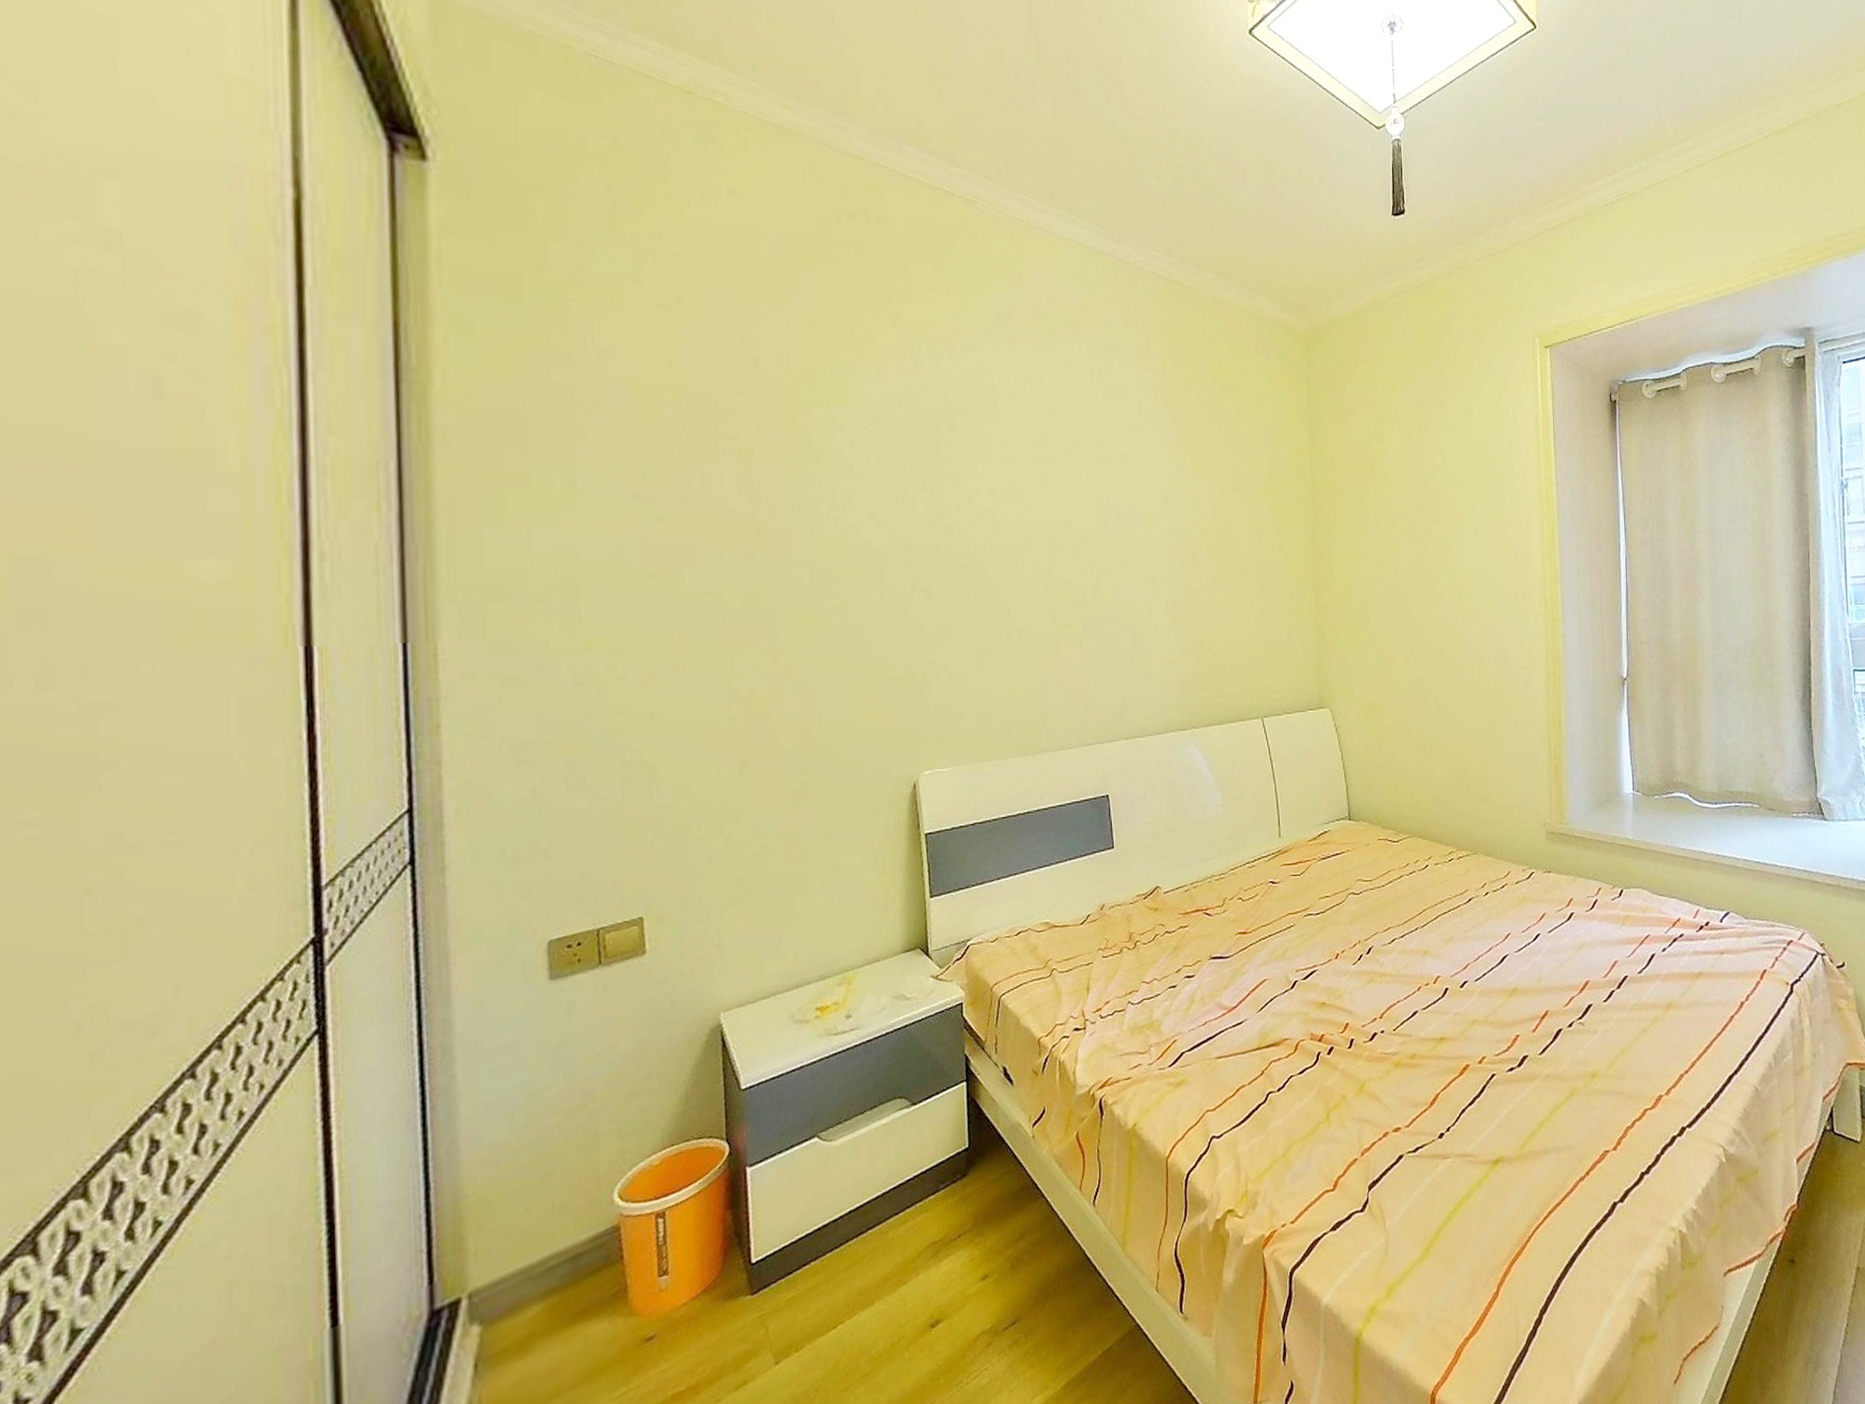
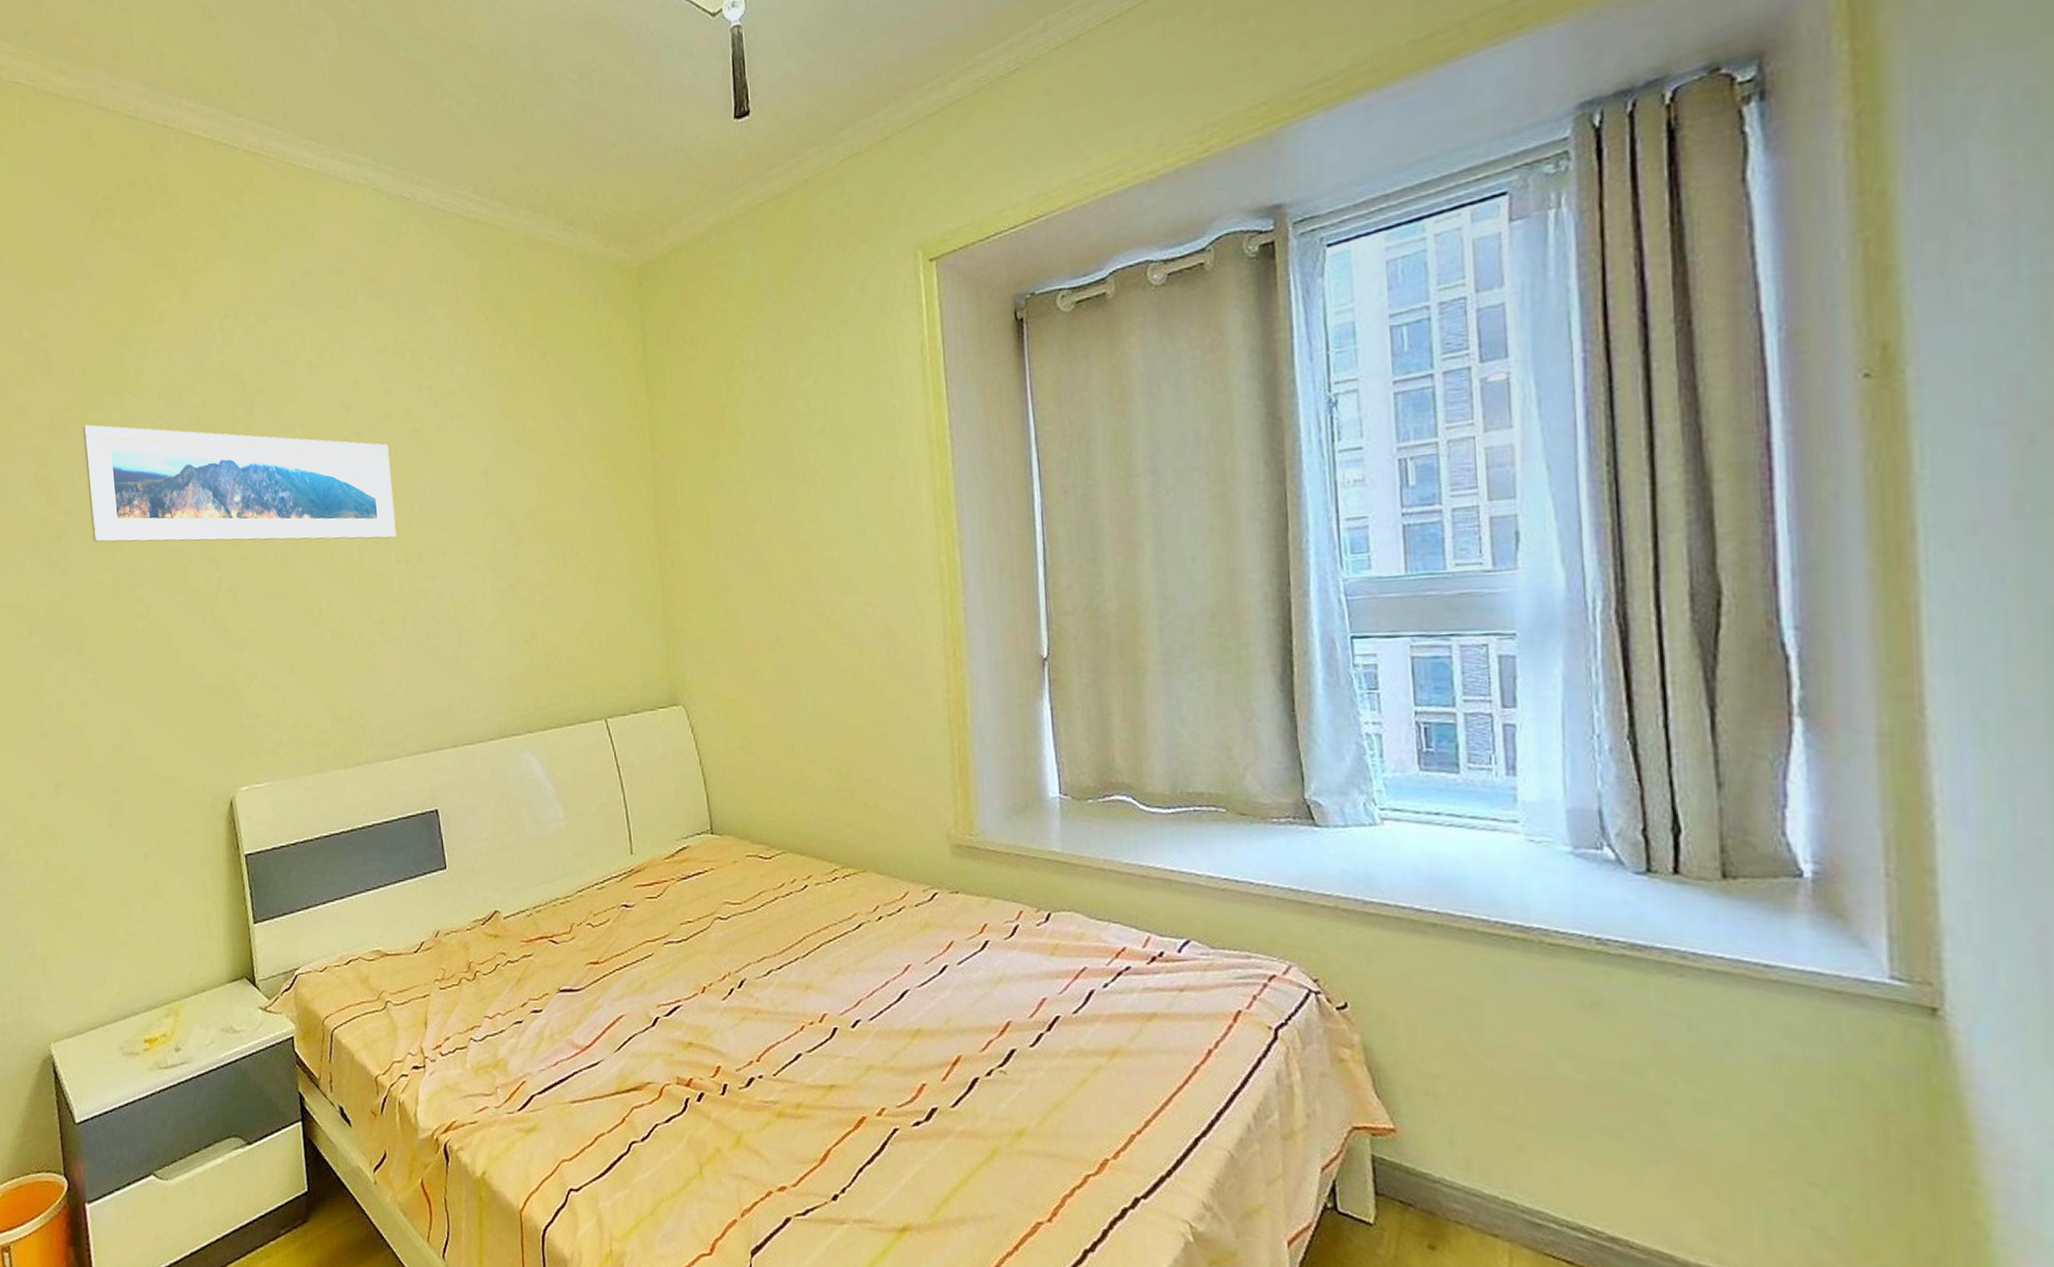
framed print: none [788,431,1083,551] -> present [82,424,397,543]

